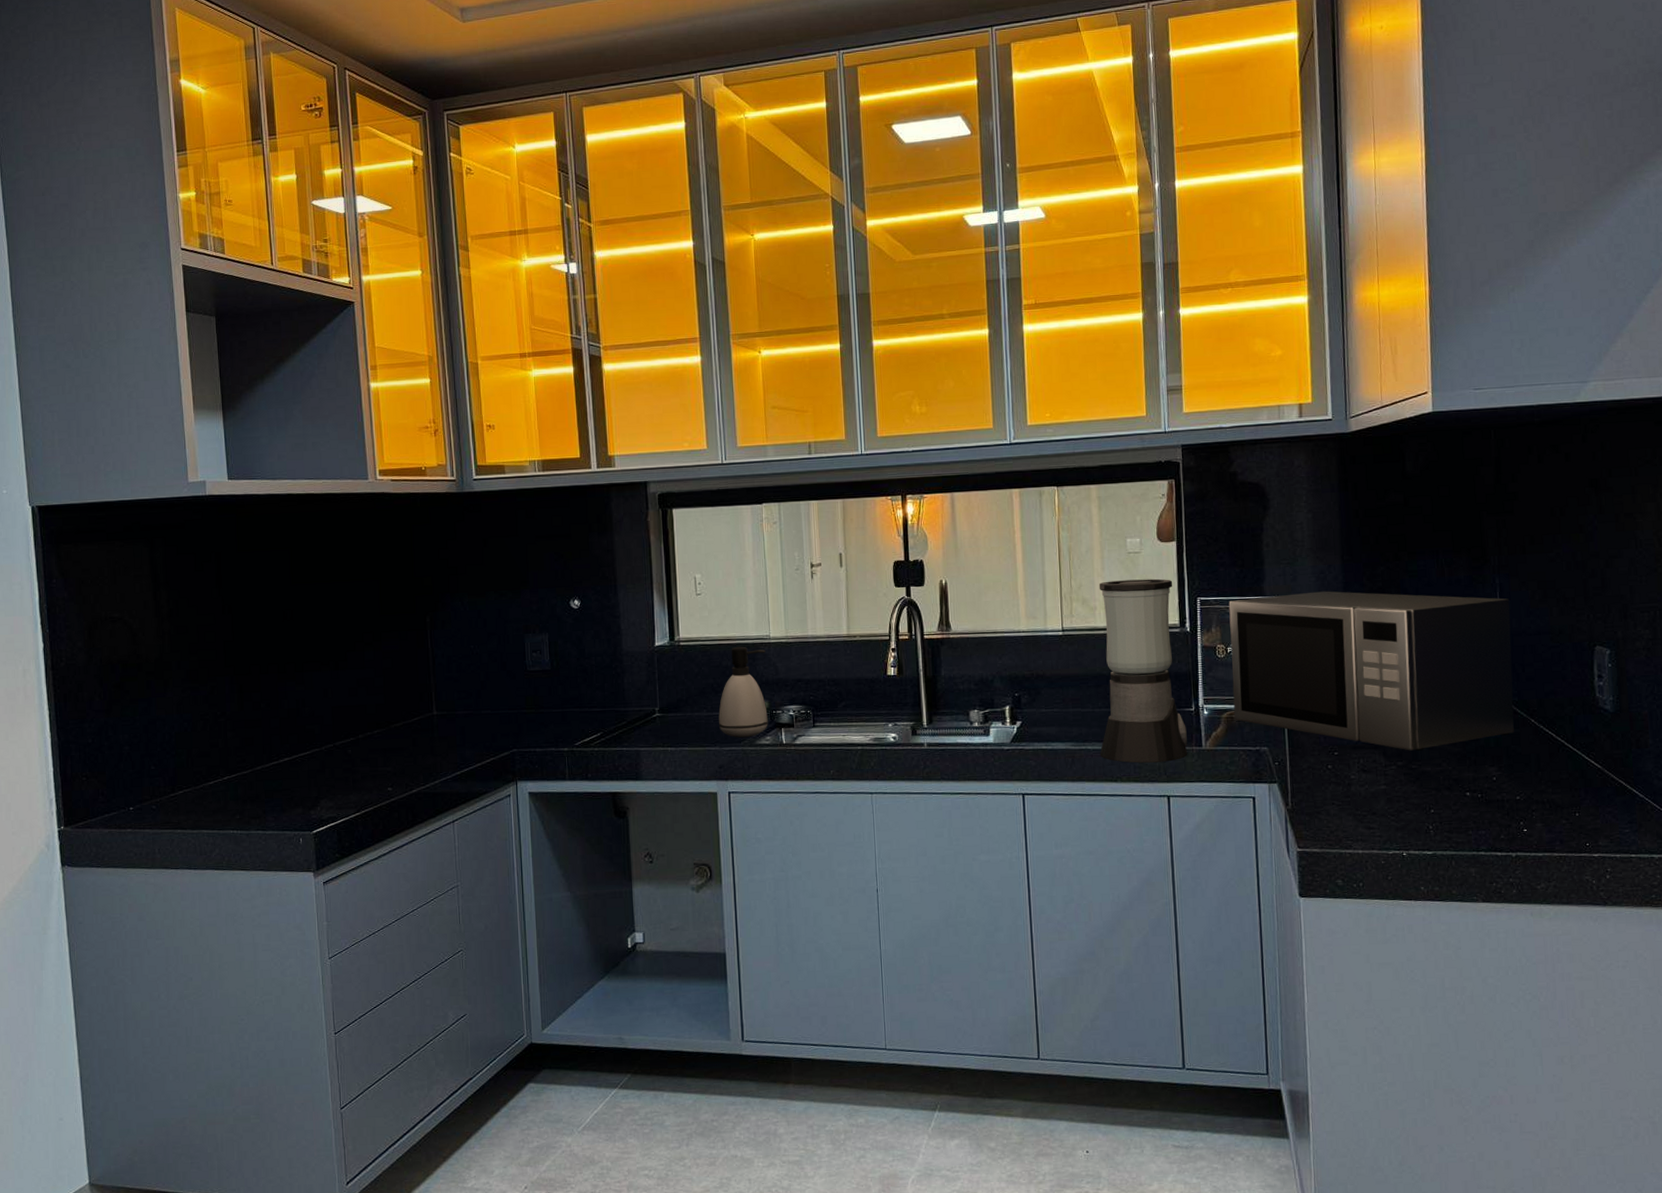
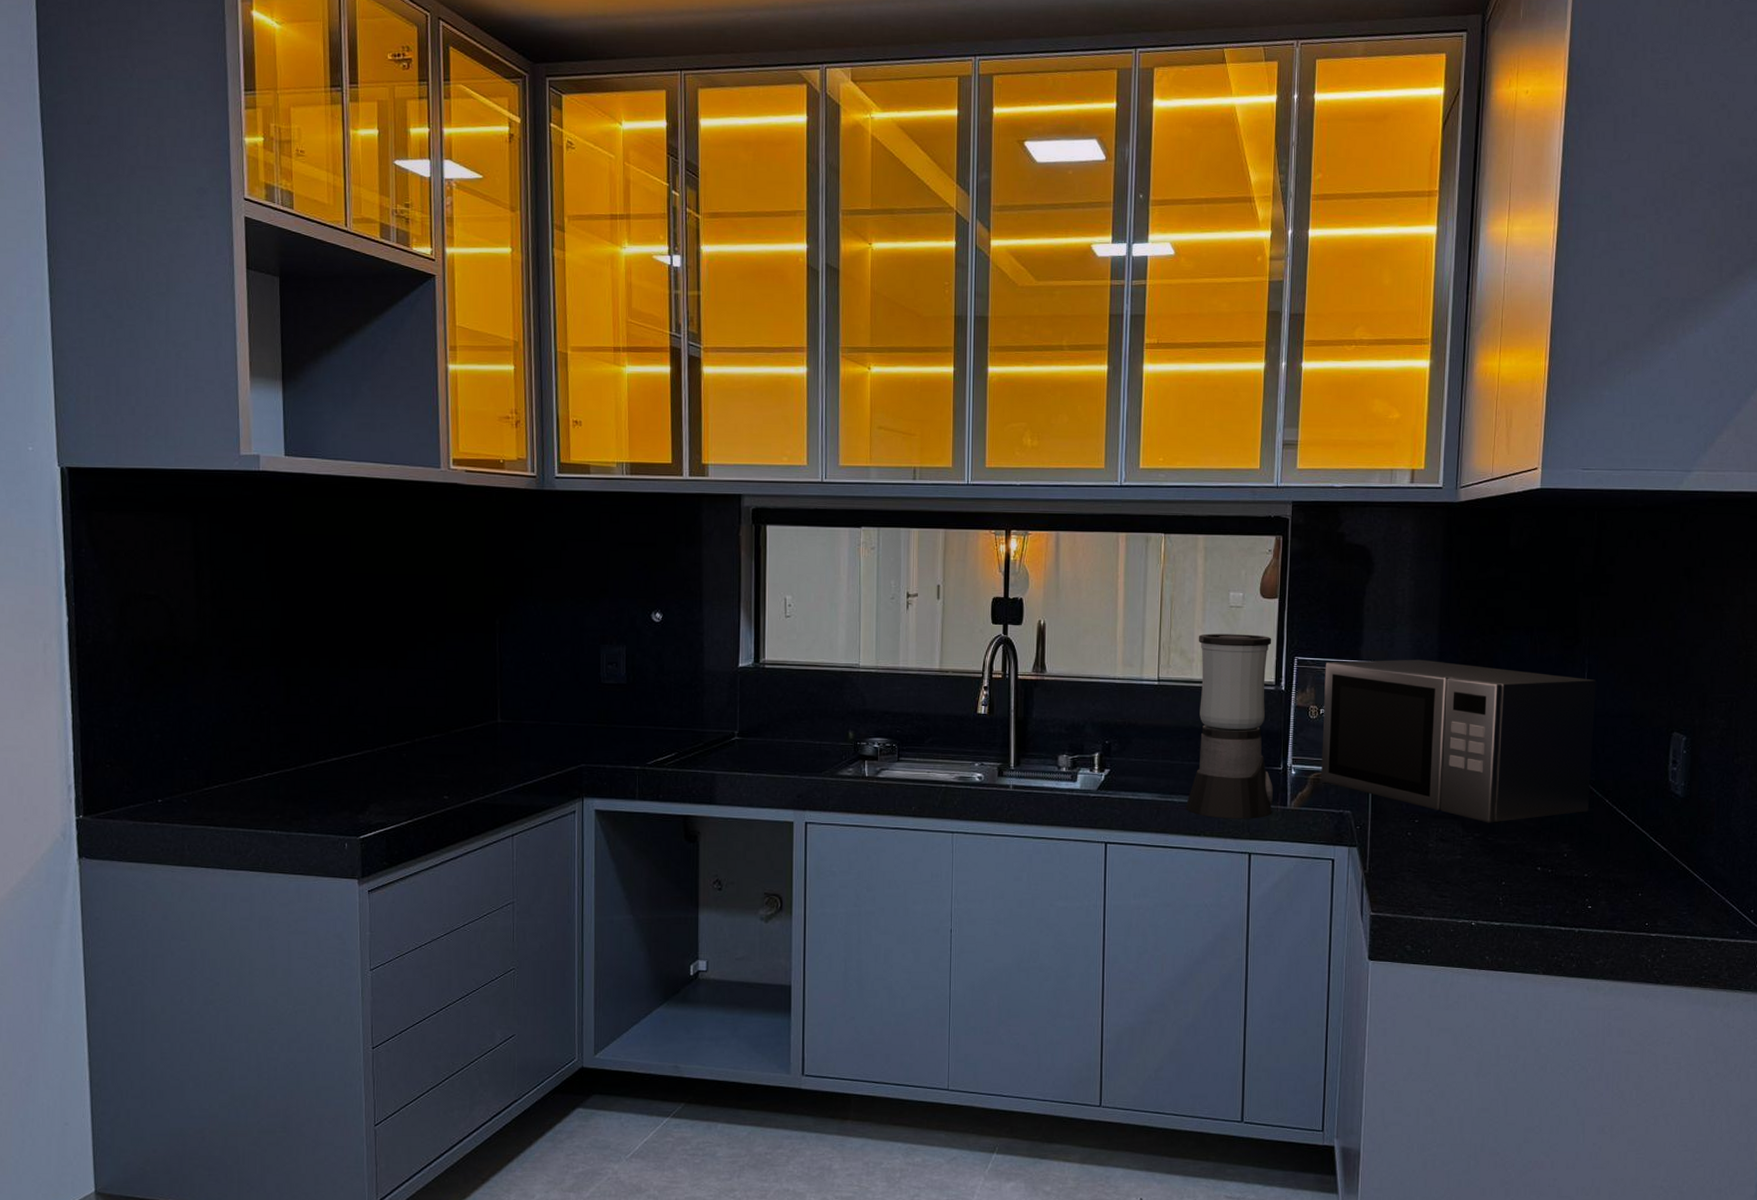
soap dispenser: present [718,646,768,738] -> none [800,673,854,768]

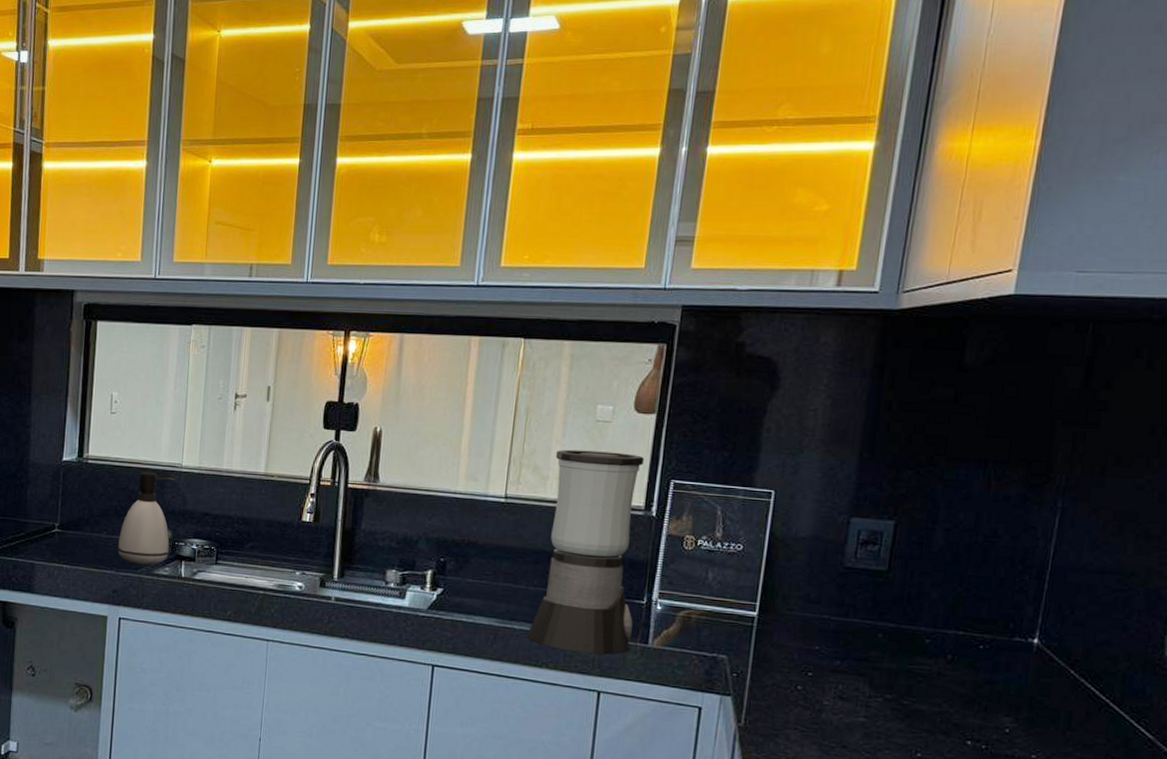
soap dispenser: none [800,673,854,768] -> present [118,471,176,566]
microwave: present [1321,659,1597,823] -> none [692,487,1072,686]

